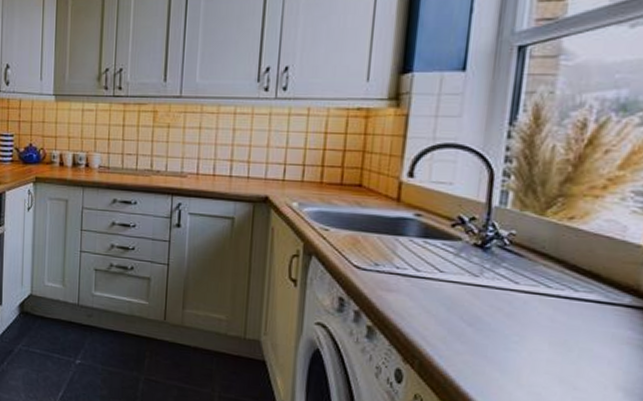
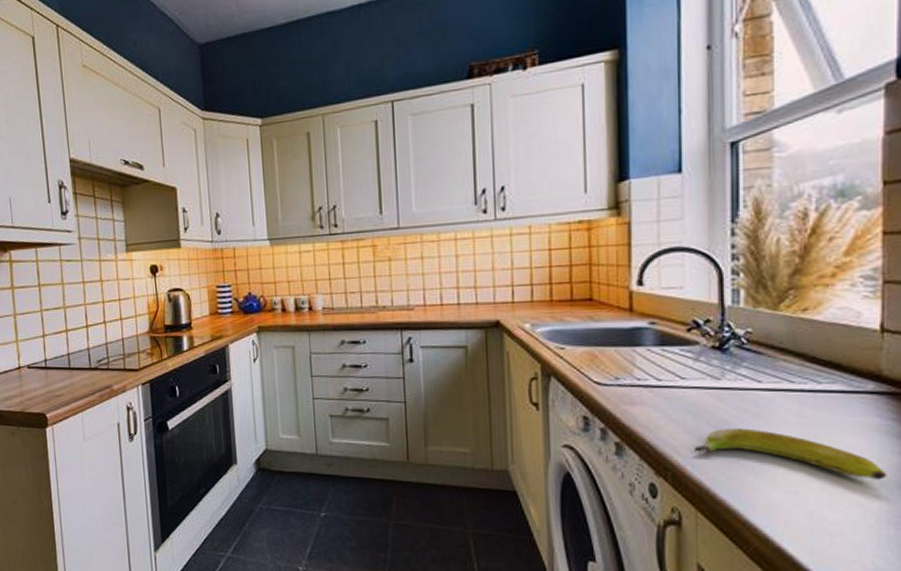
banana: none [443,324,632,392] -> present [693,428,887,480]

